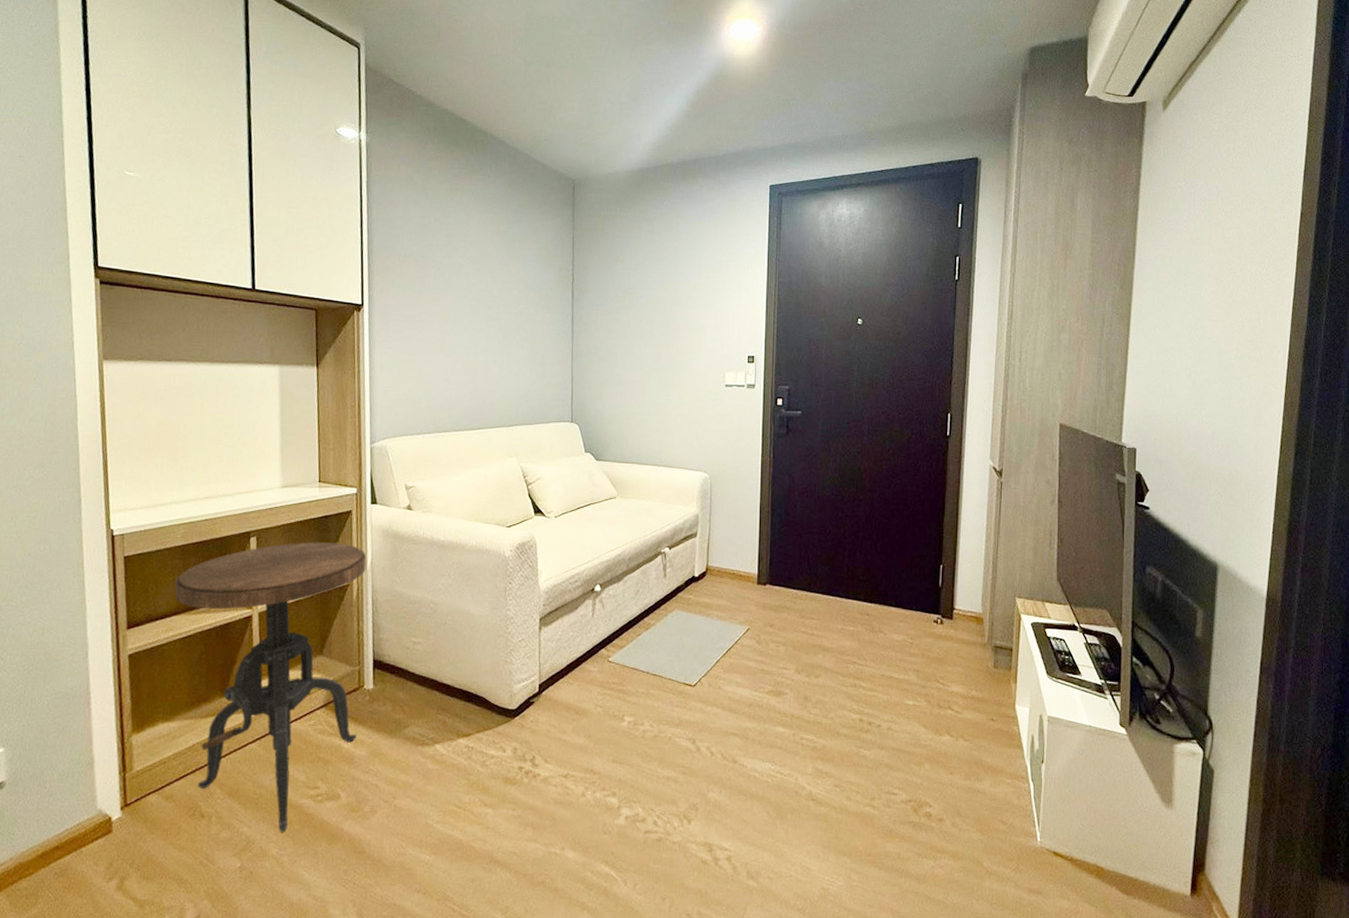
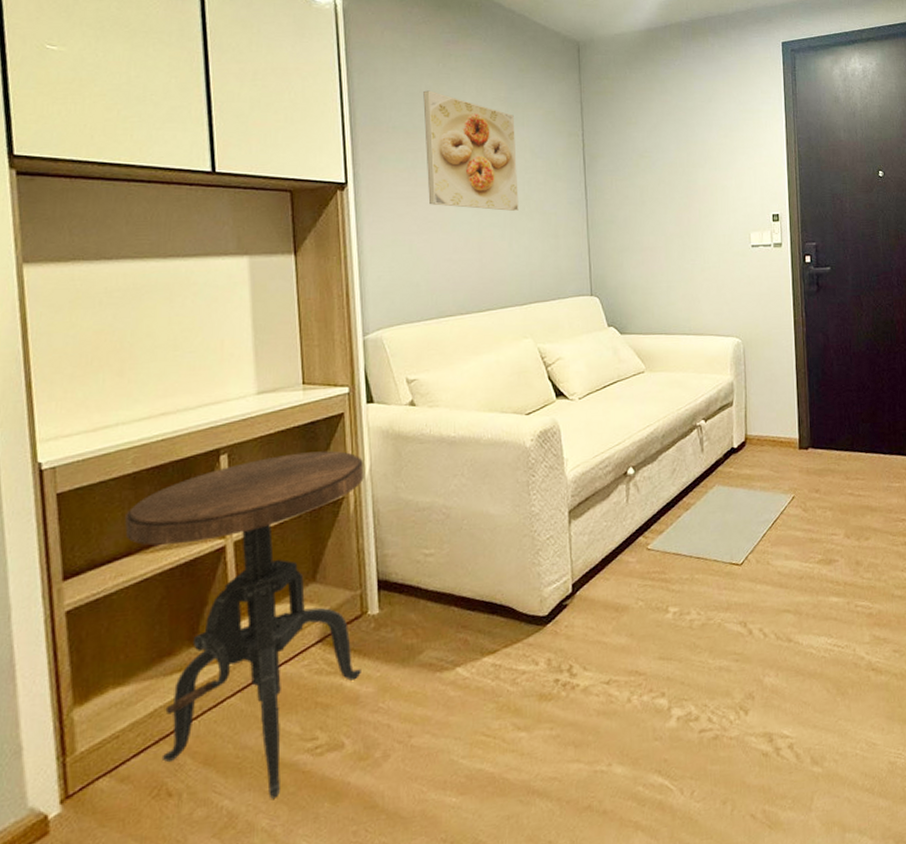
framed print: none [431,222,512,338] -> present [423,90,519,211]

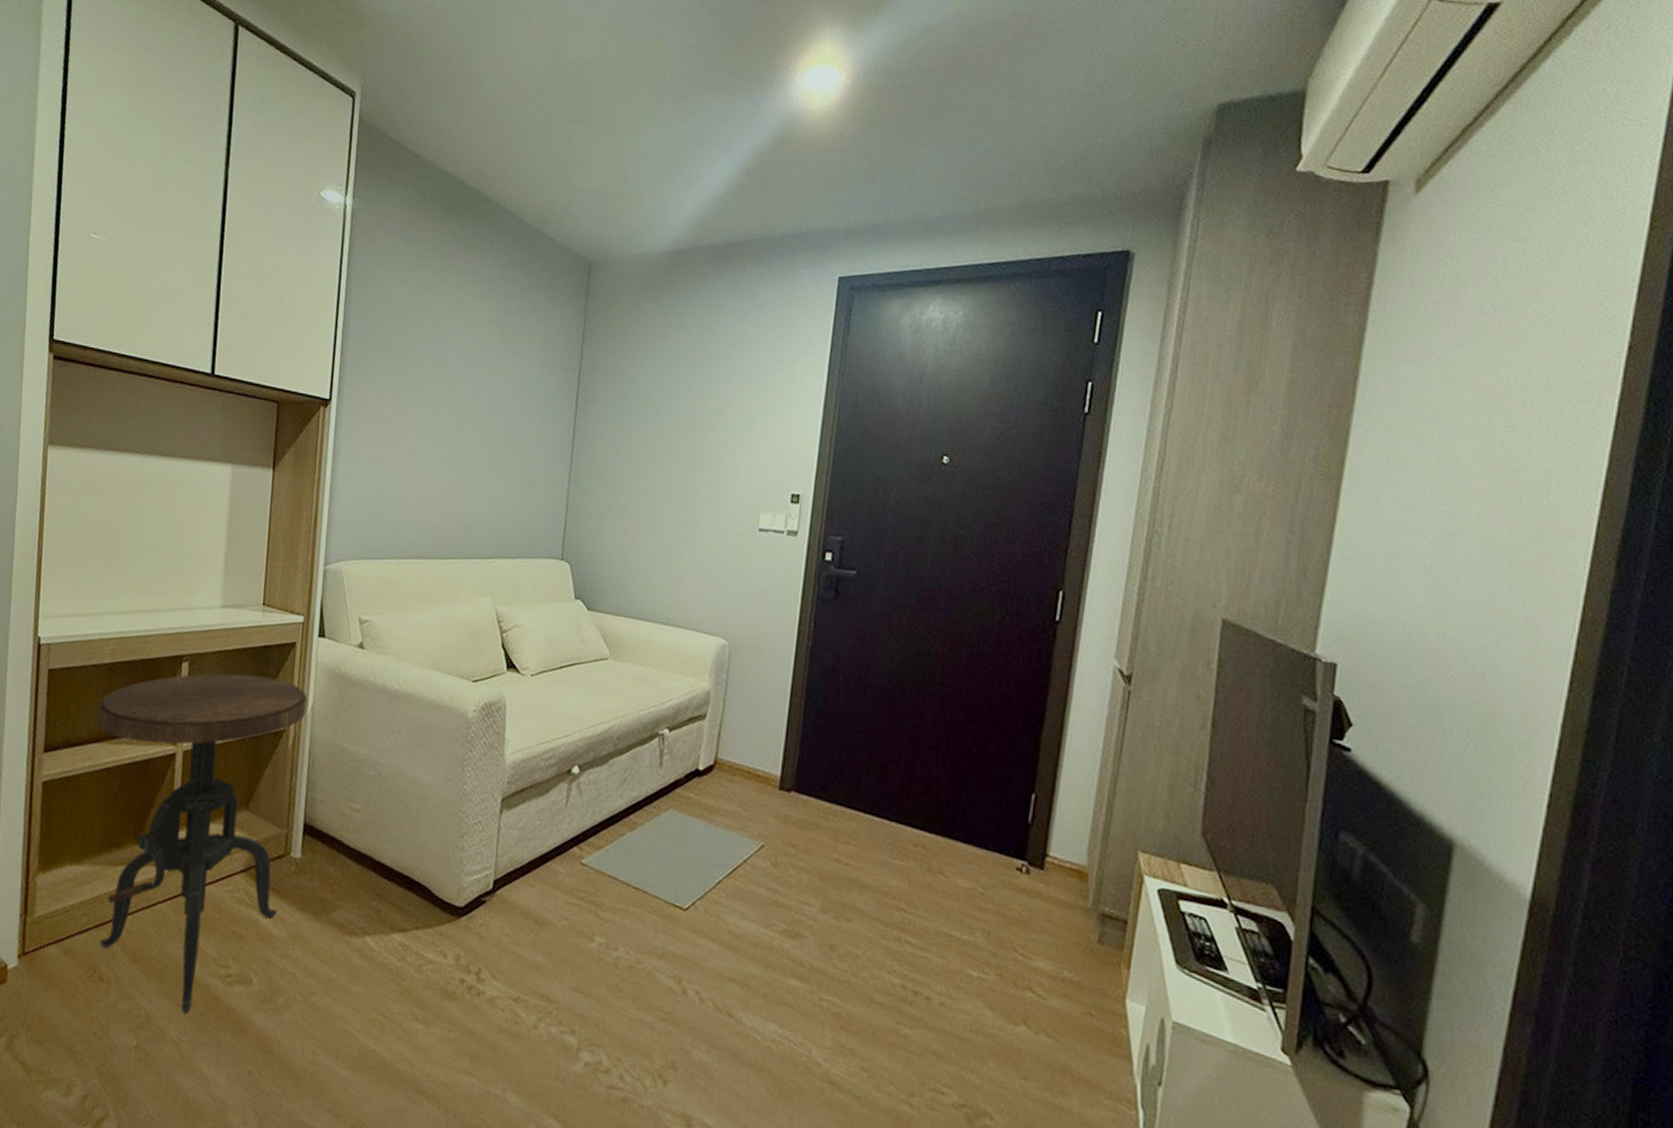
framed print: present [423,90,519,211] -> none [407,306,508,451]

